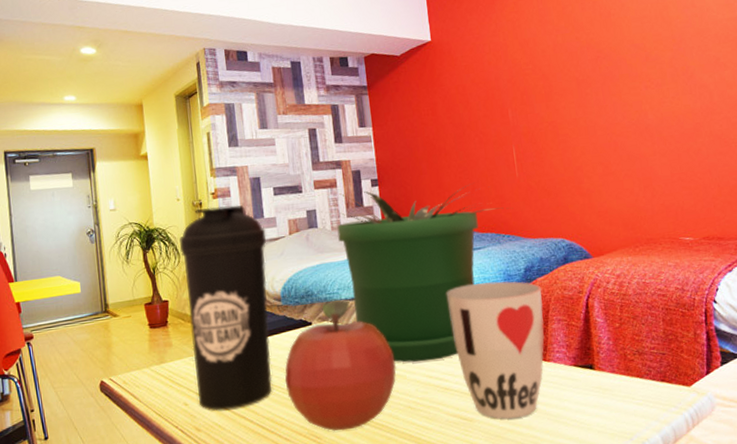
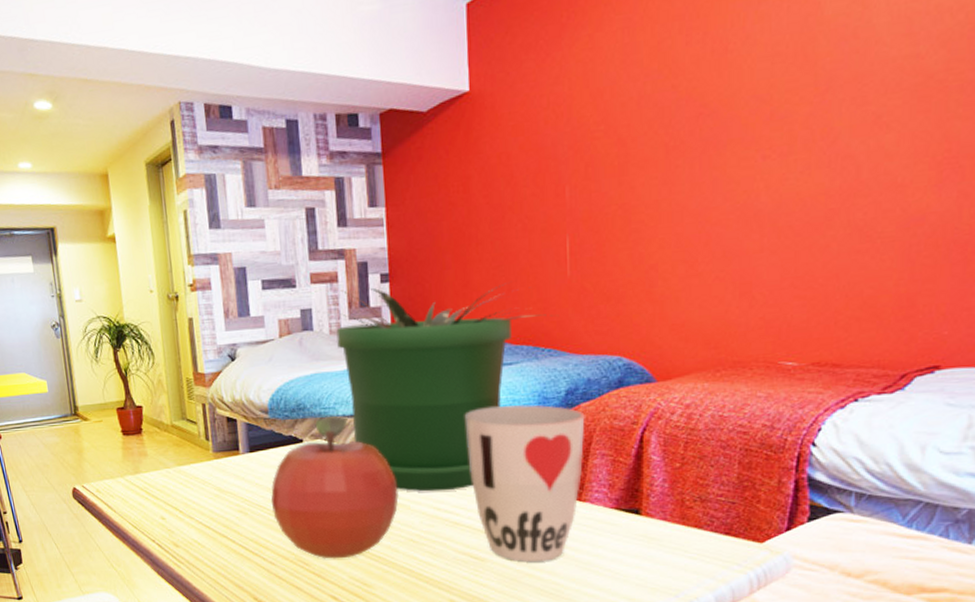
water bottle: present [179,205,272,411] -> none [153,300,257,527]

